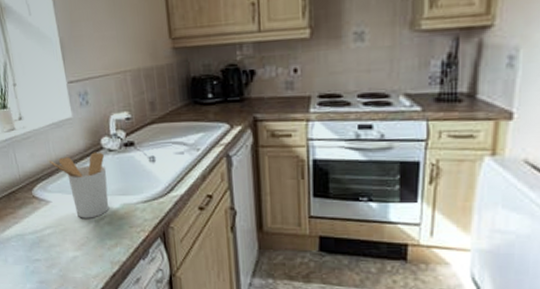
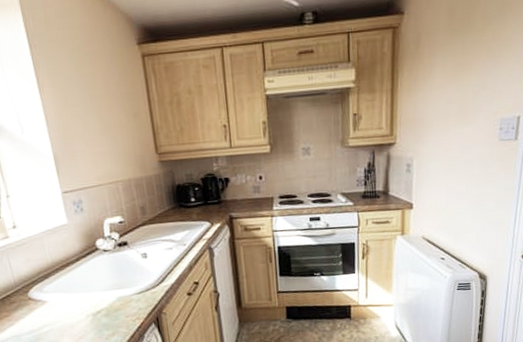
utensil holder: present [49,152,109,218] -> none [45,252,105,314]

